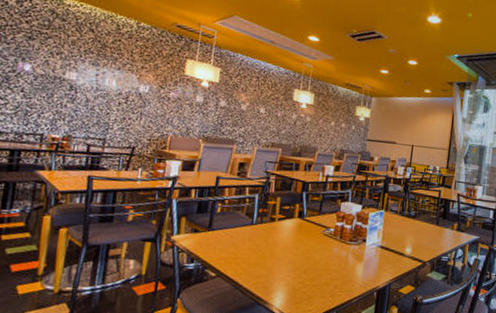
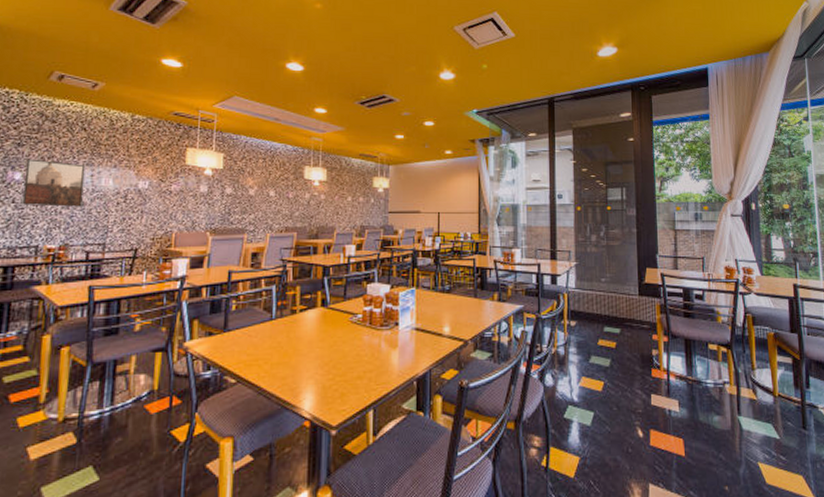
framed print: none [30,52,92,103] -> present [22,158,86,207]

